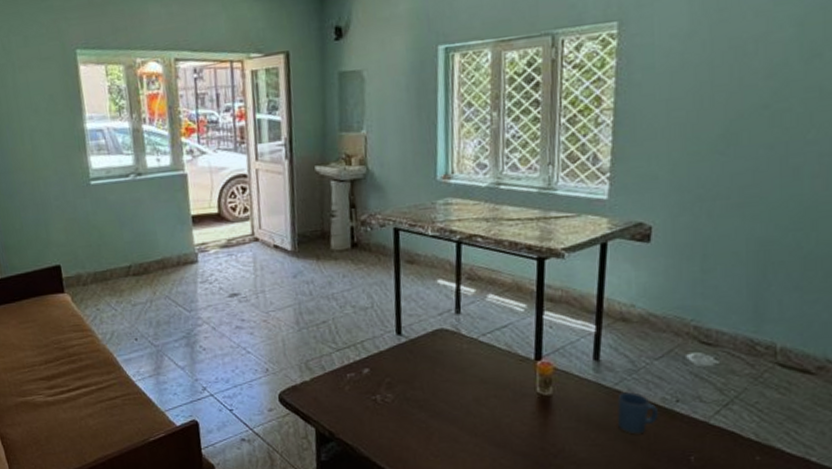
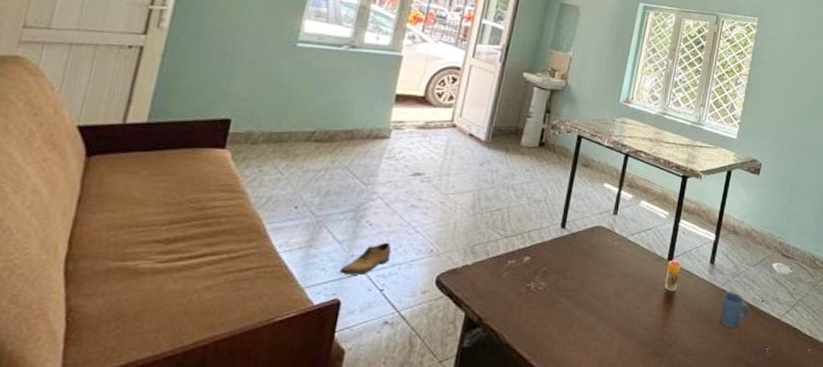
shoe: none [189,364,231,398] -> present [340,242,392,275]

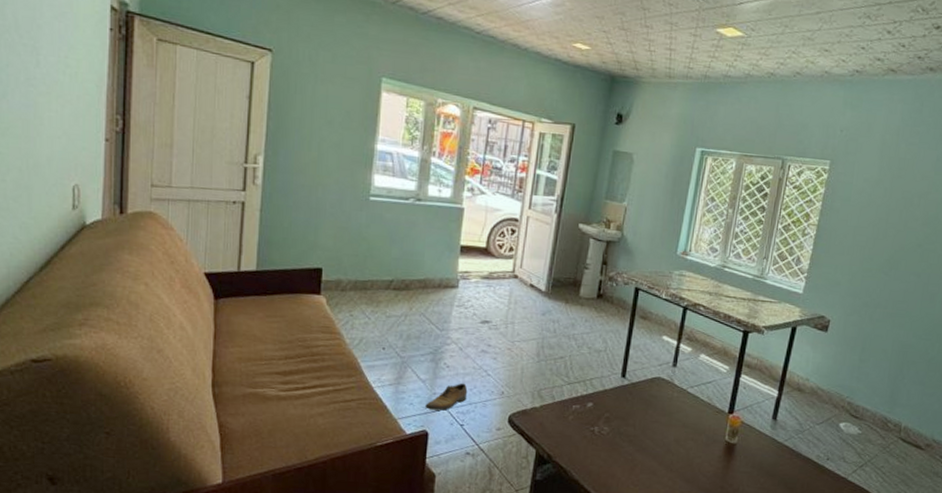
mug: present [720,292,750,328] -> none [782,448,813,483]

